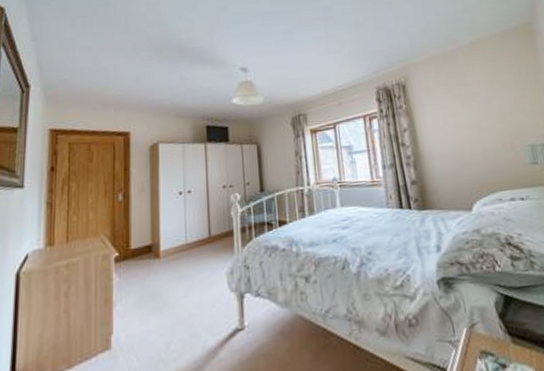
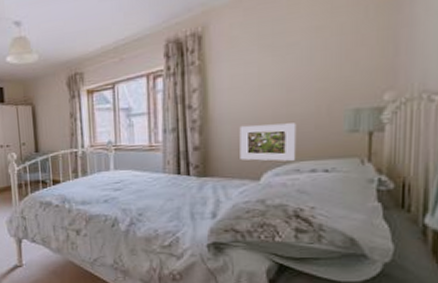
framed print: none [447,157,496,192] -> present [239,123,296,161]

